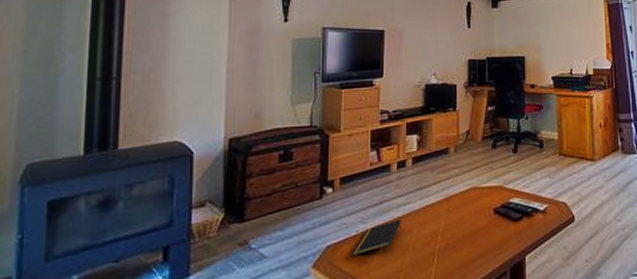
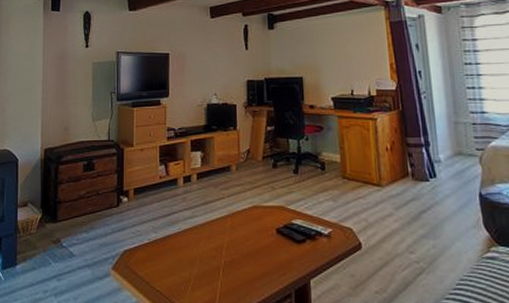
notepad: present [352,219,401,256] -> none [145,232,188,262]

